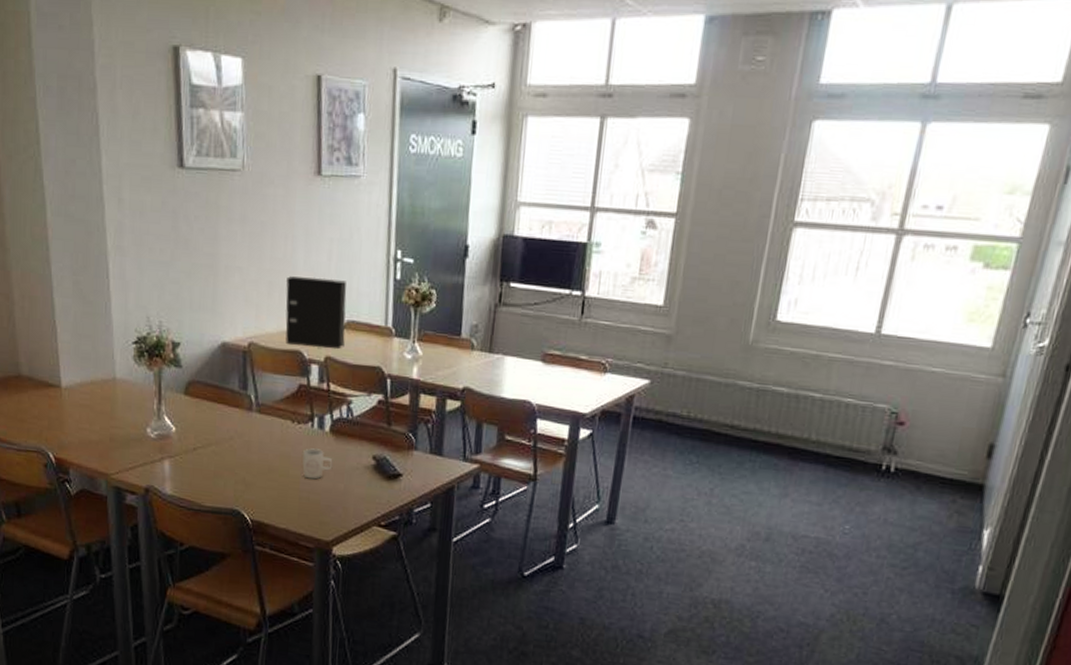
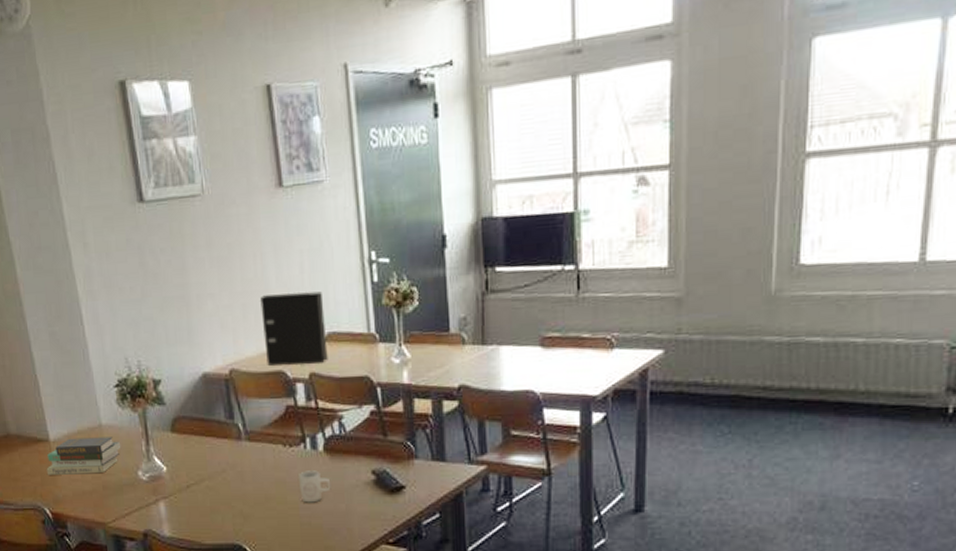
books: none [54,387,133,426] -> present [46,437,121,475]

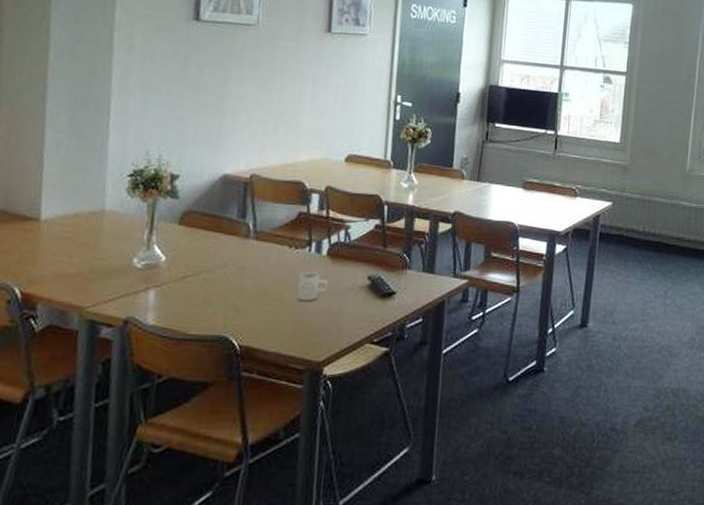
books: present [46,437,121,475] -> none [27,219,122,258]
binder: present [260,291,328,366] -> none [288,116,350,179]

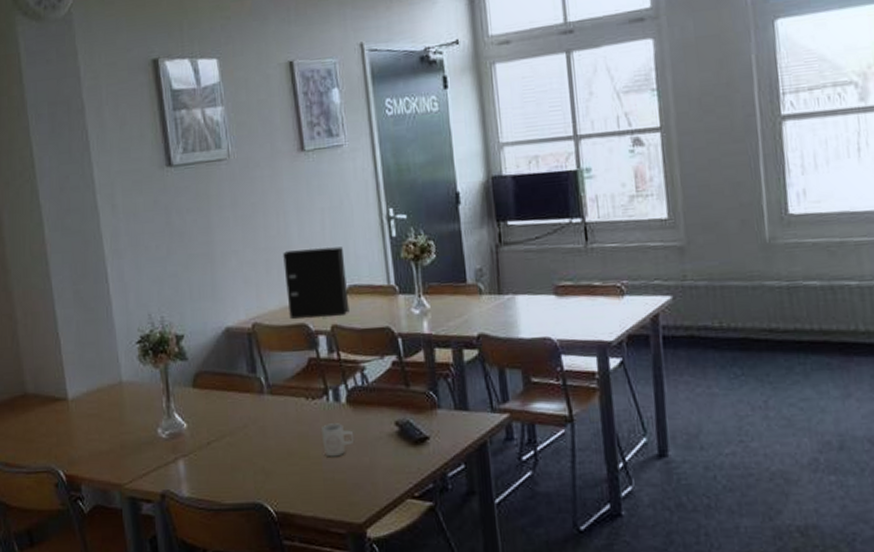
binder: none [288,116,350,179] -> present [283,247,349,319]

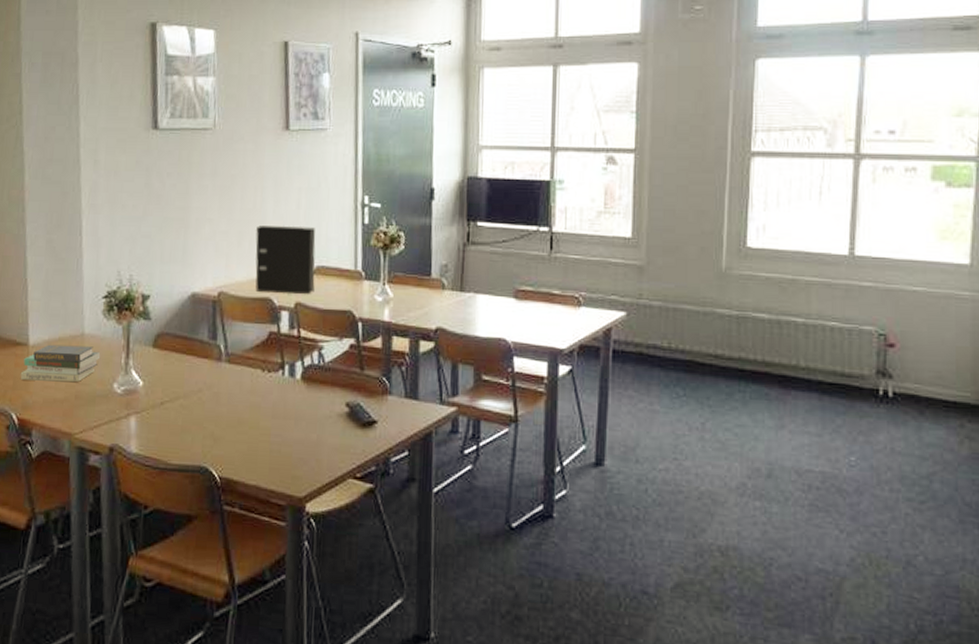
books: none [63,394,141,435] -> present [20,344,101,383]
mug: present [320,423,355,457] -> none [272,397,305,431]

